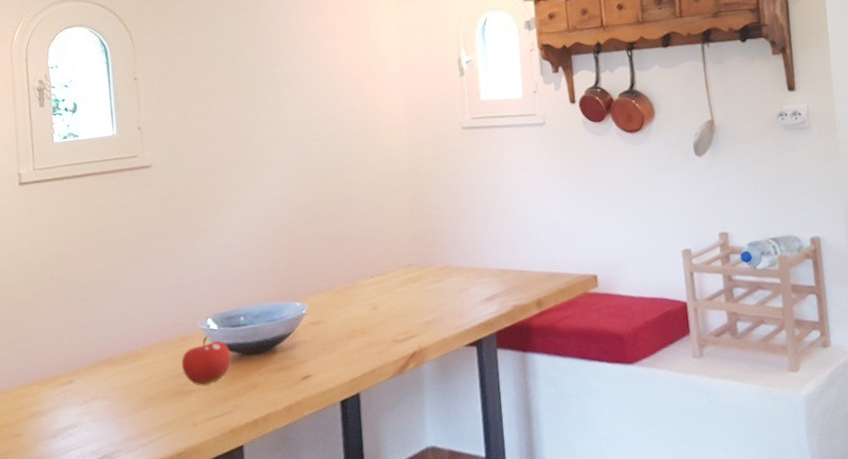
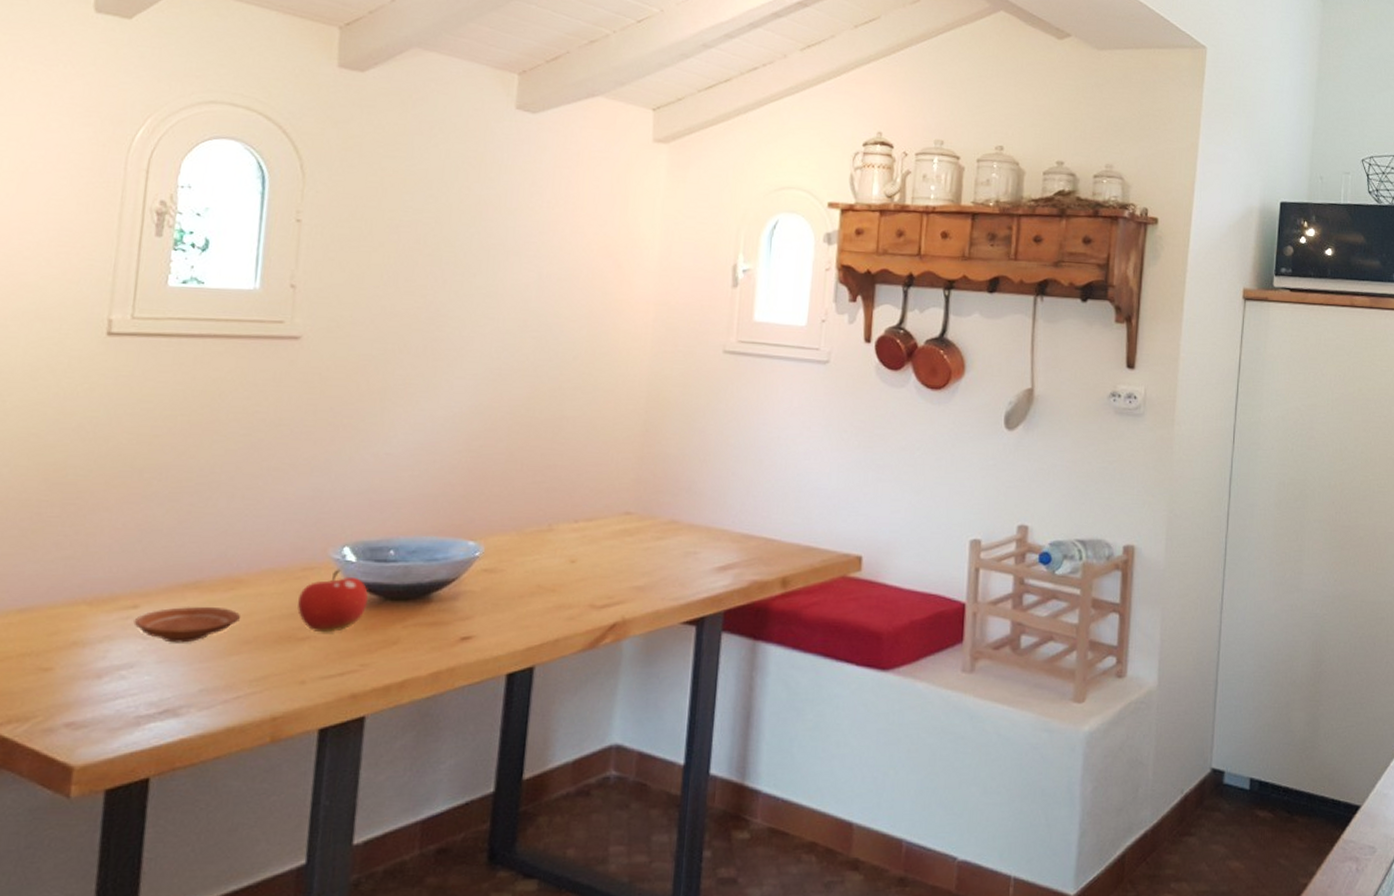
plate: none [71,375,144,406] -> present [133,606,241,643]

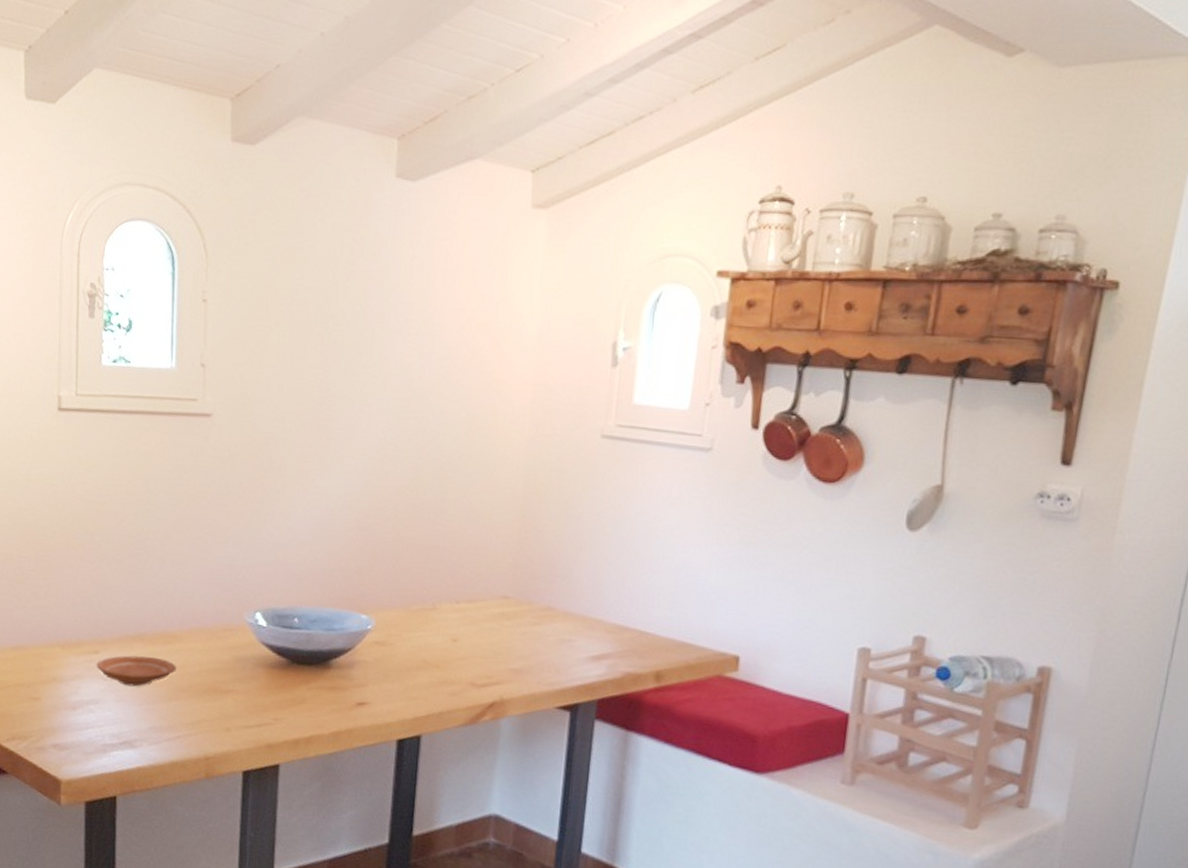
fruit: present [297,569,368,633] -> none [220,632,278,689]

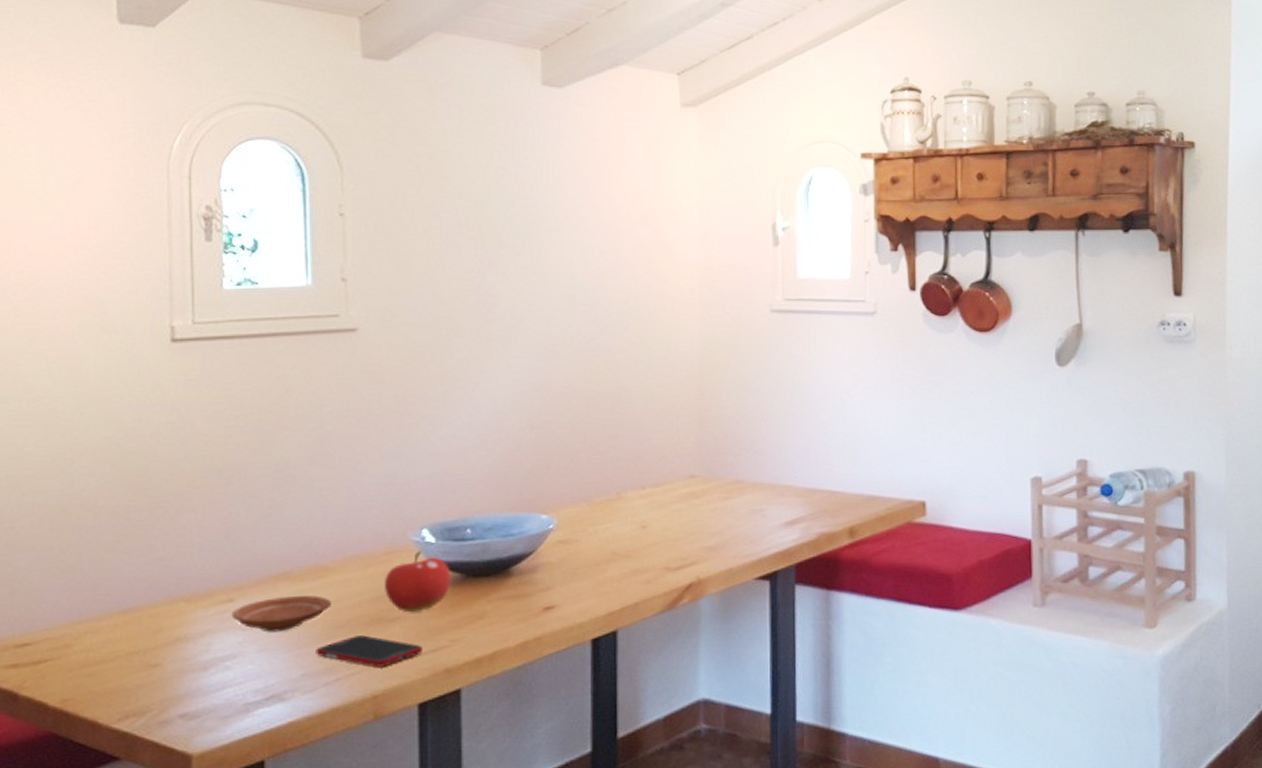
cell phone: none [161,700,250,733] -> present [316,635,423,667]
fruit: none [220,632,278,689] -> present [383,550,450,613]

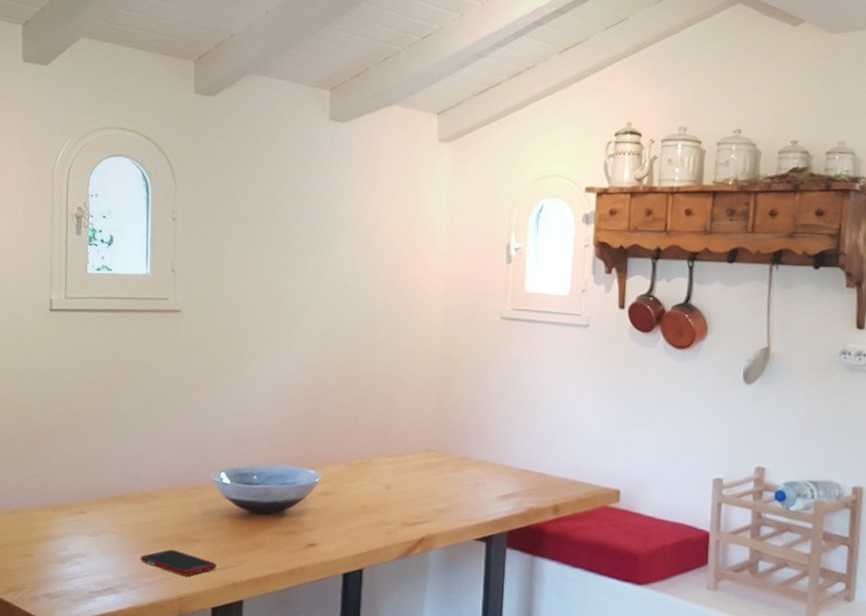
plate: present [231,595,332,632] -> none [83,513,154,540]
fruit: present [383,550,450,613] -> none [191,489,240,537]

